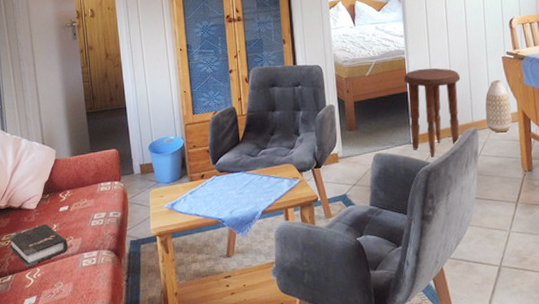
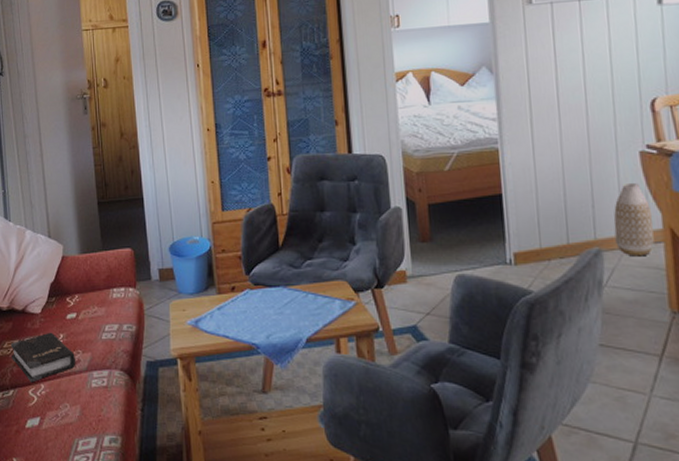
side table: present [403,68,461,157] -> none [496,163,578,284]

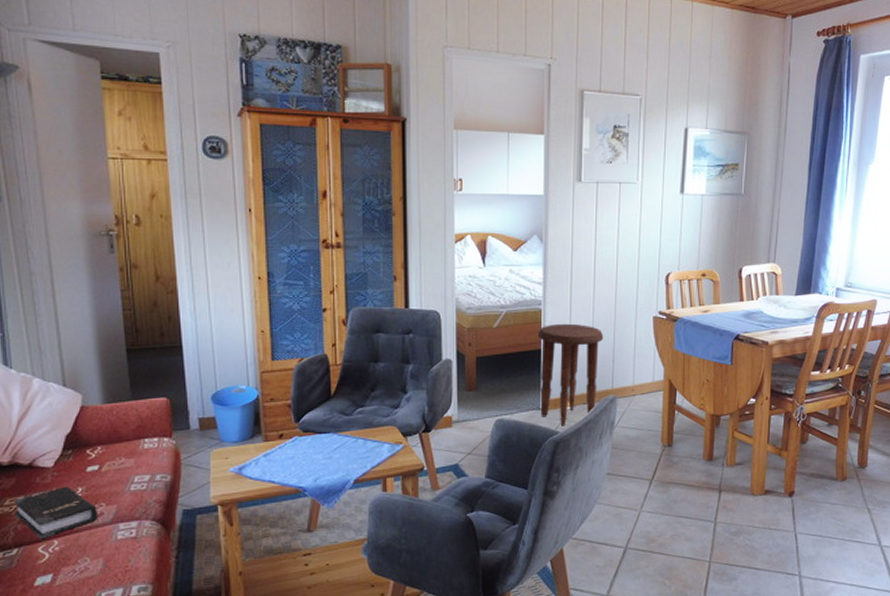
side table: none [496,163,578,284] -> present [537,323,604,426]
vase: present [613,182,655,257] -> none [627,342,657,402]

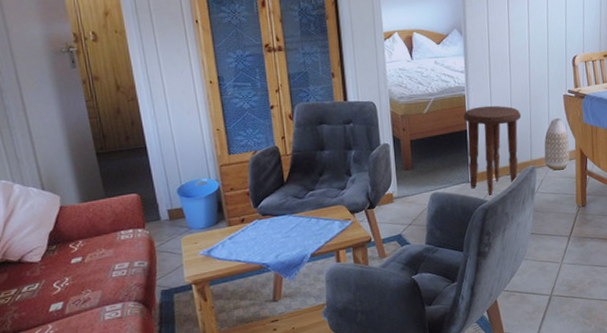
hardback book: present [13,486,97,539] -> none [7,277,85,325]
vase: none [627,342,657,402] -> present [544,117,570,170]

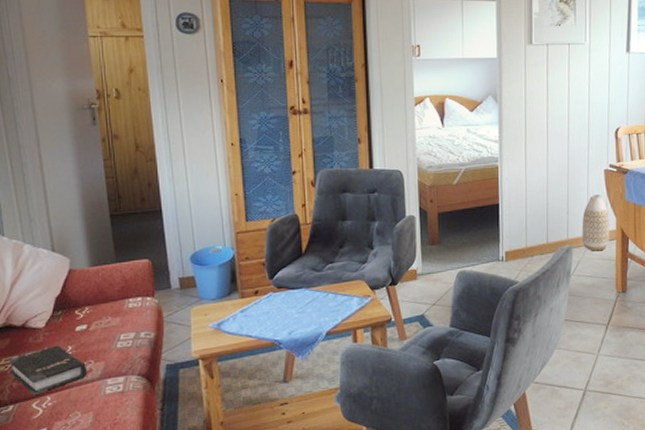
hardback book: none [7,277,85,325] -> present [8,345,87,396]
side table: present [463,105,522,196] -> none [495,178,558,276]

